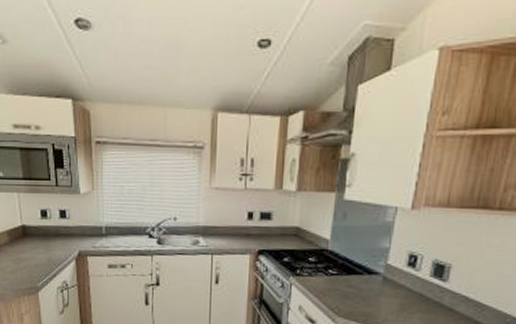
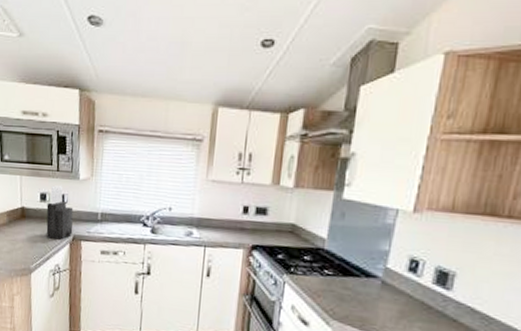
knife block: none [48,200,78,256] -> present [46,185,73,240]

